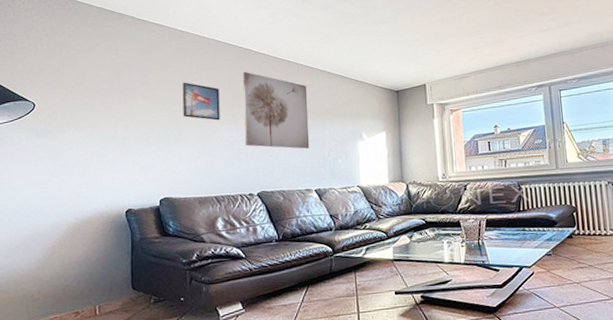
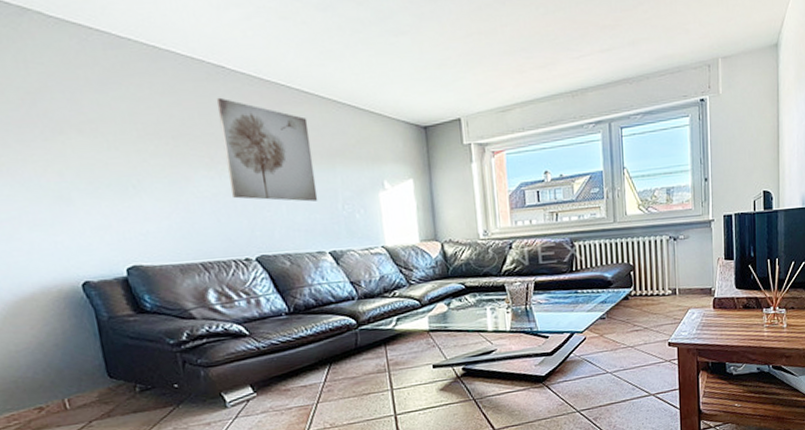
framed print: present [182,82,220,121] -> none [132,111,194,165]

